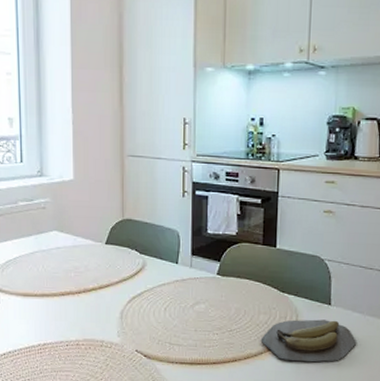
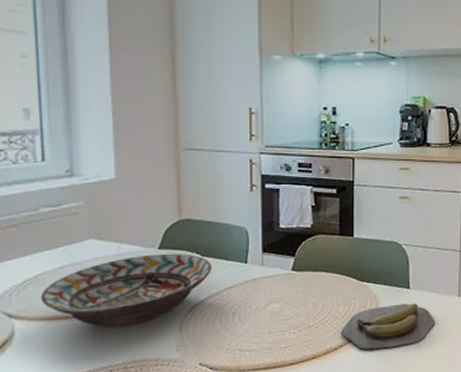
decorative bowl: none [18,248,148,309] -> present [40,253,212,328]

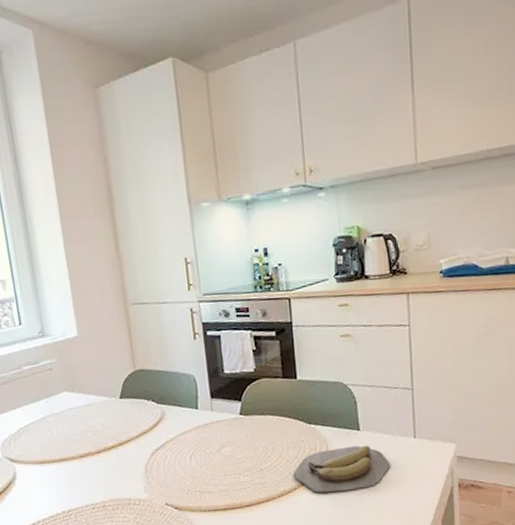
decorative bowl: present [40,253,212,328] -> none [31,402,168,470]

